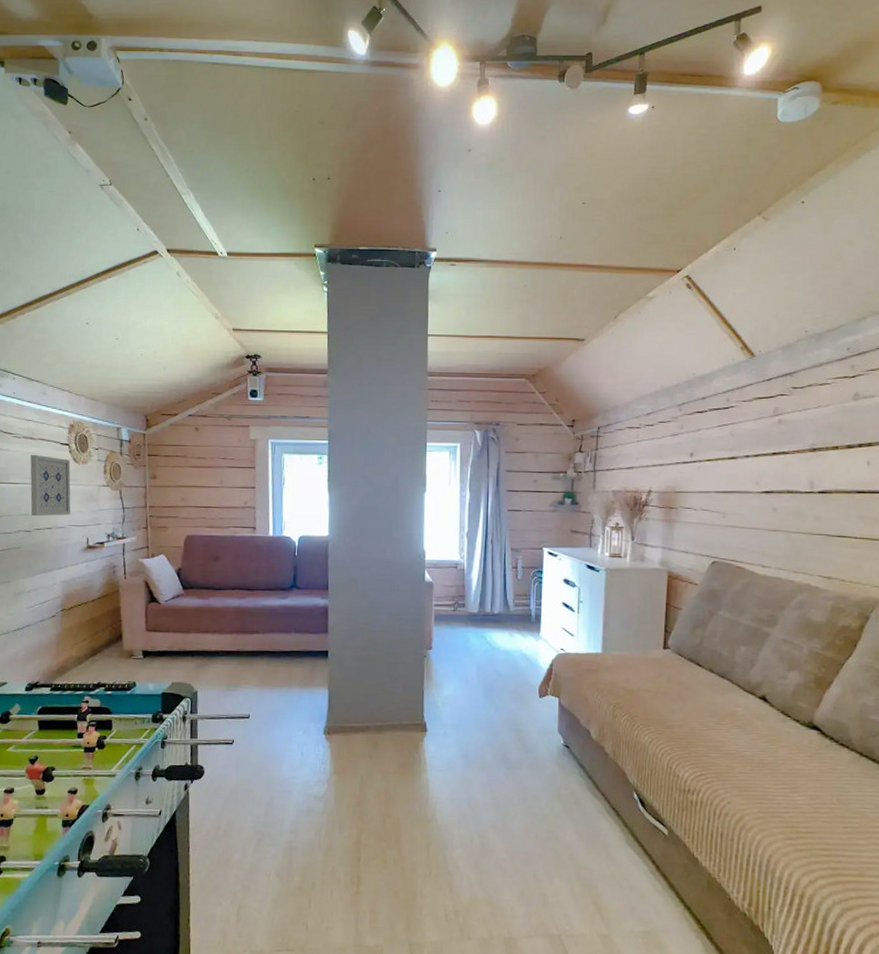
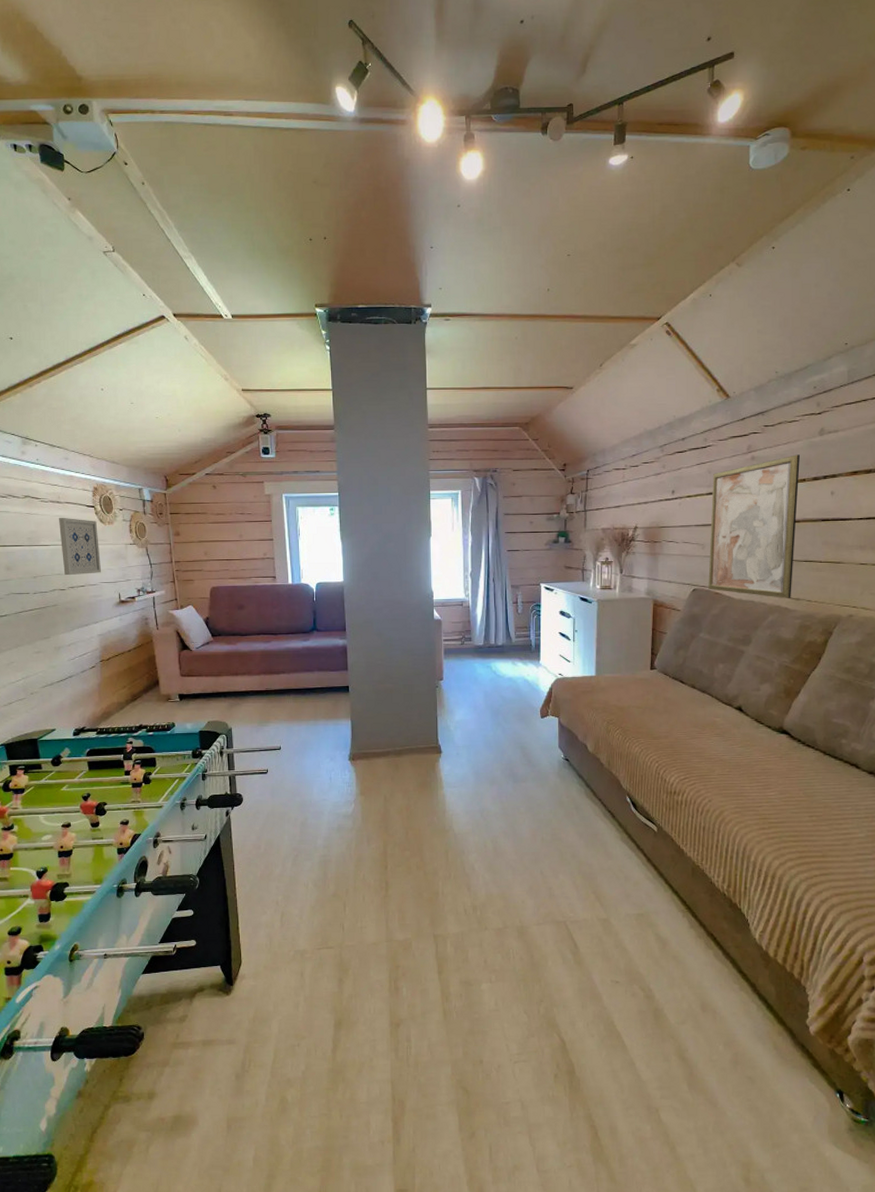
wall art: none [729,420,832,577] -> present [708,454,800,598]

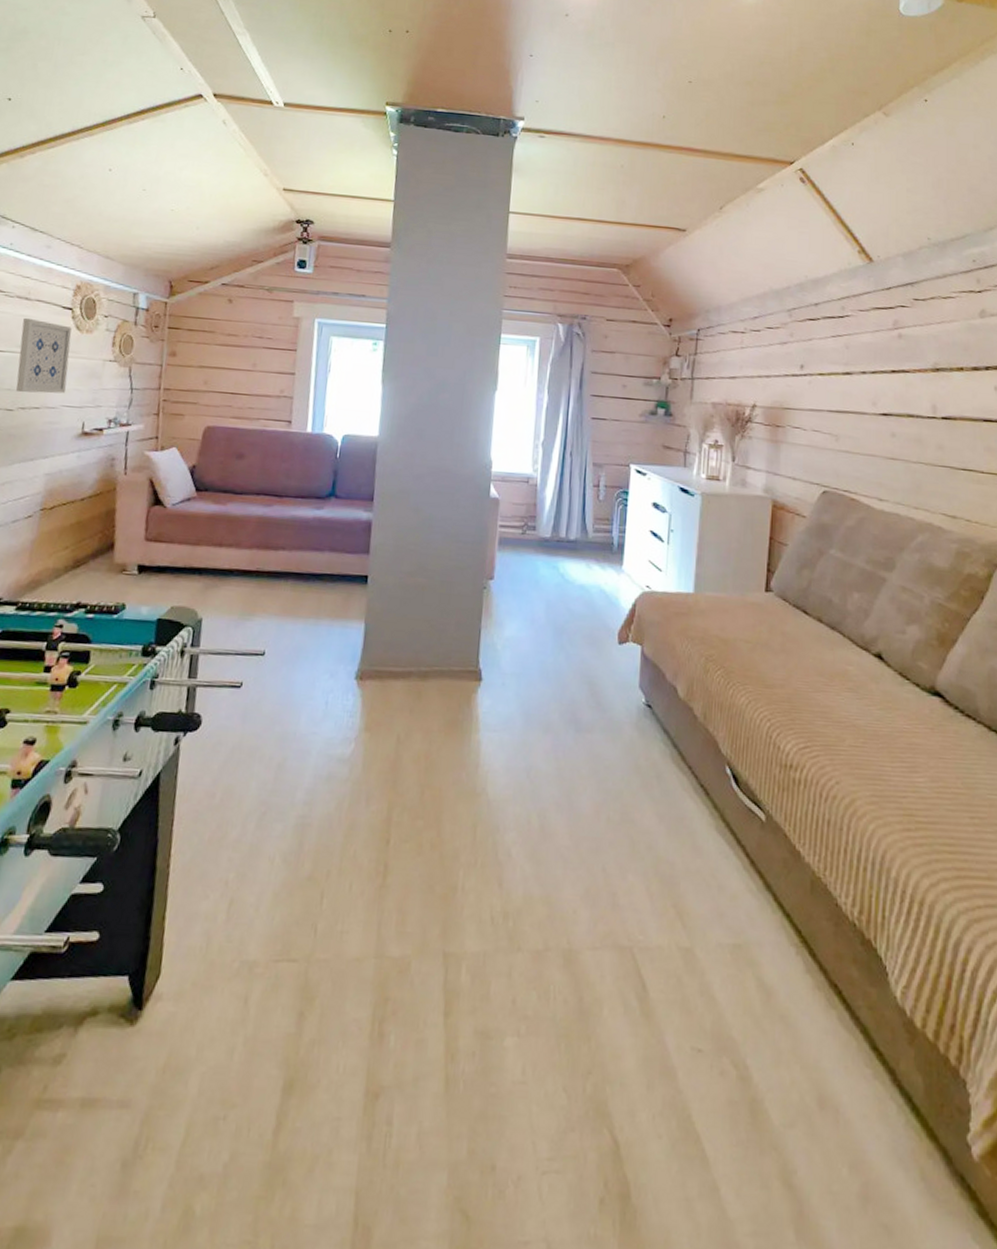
wall art: present [708,454,800,598] -> none [842,337,956,515]

